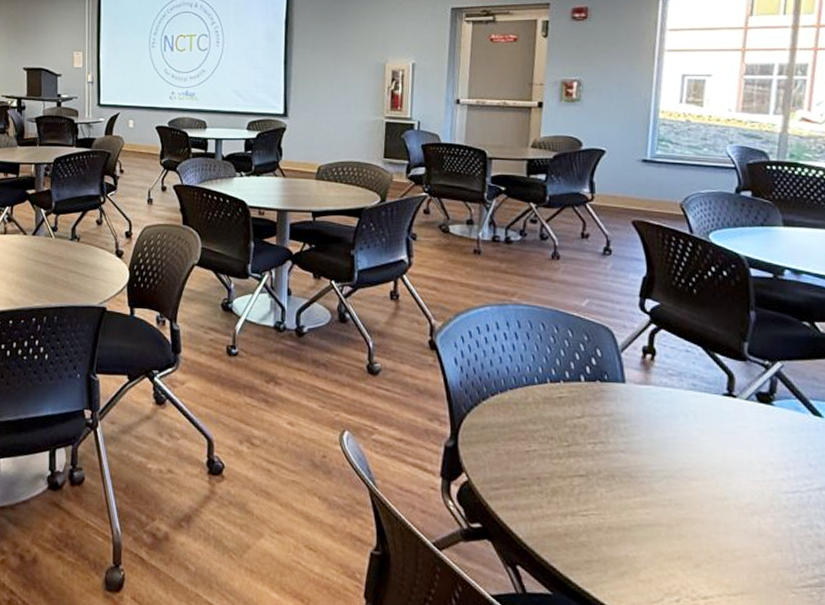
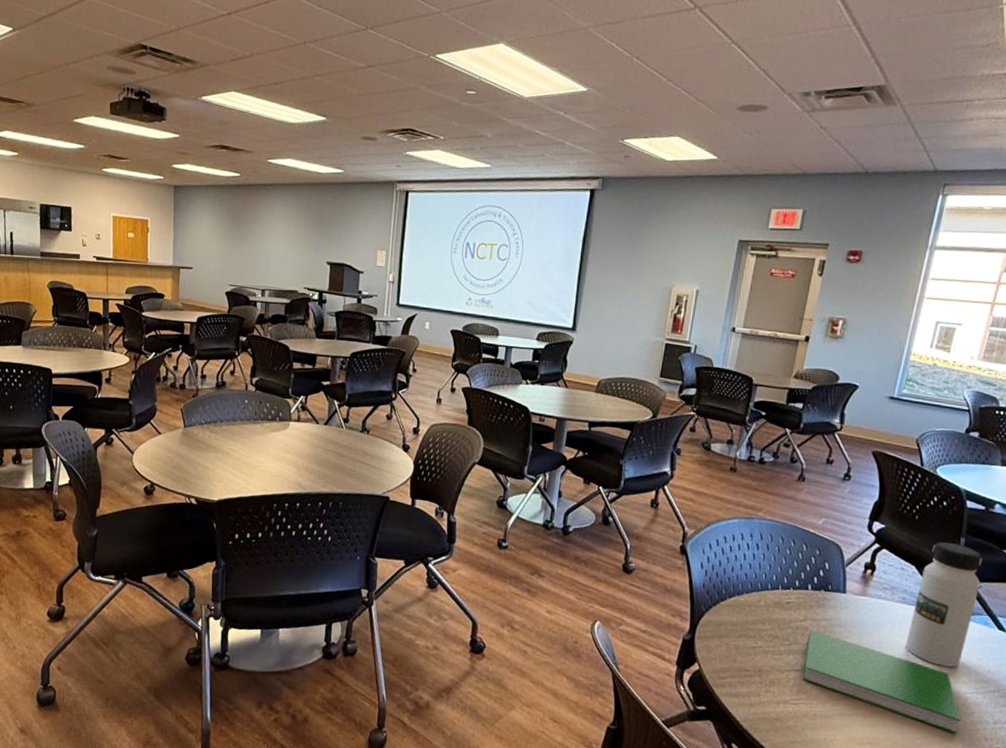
hardcover book: none [588,427,787,543] -> present [803,630,962,734]
water bottle: none [705,317,783,462] -> present [906,542,983,667]

